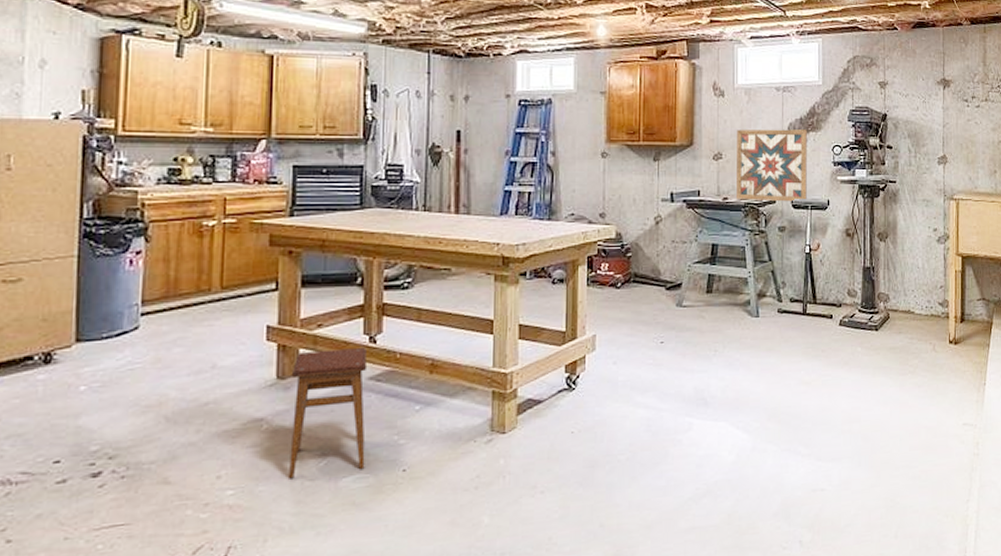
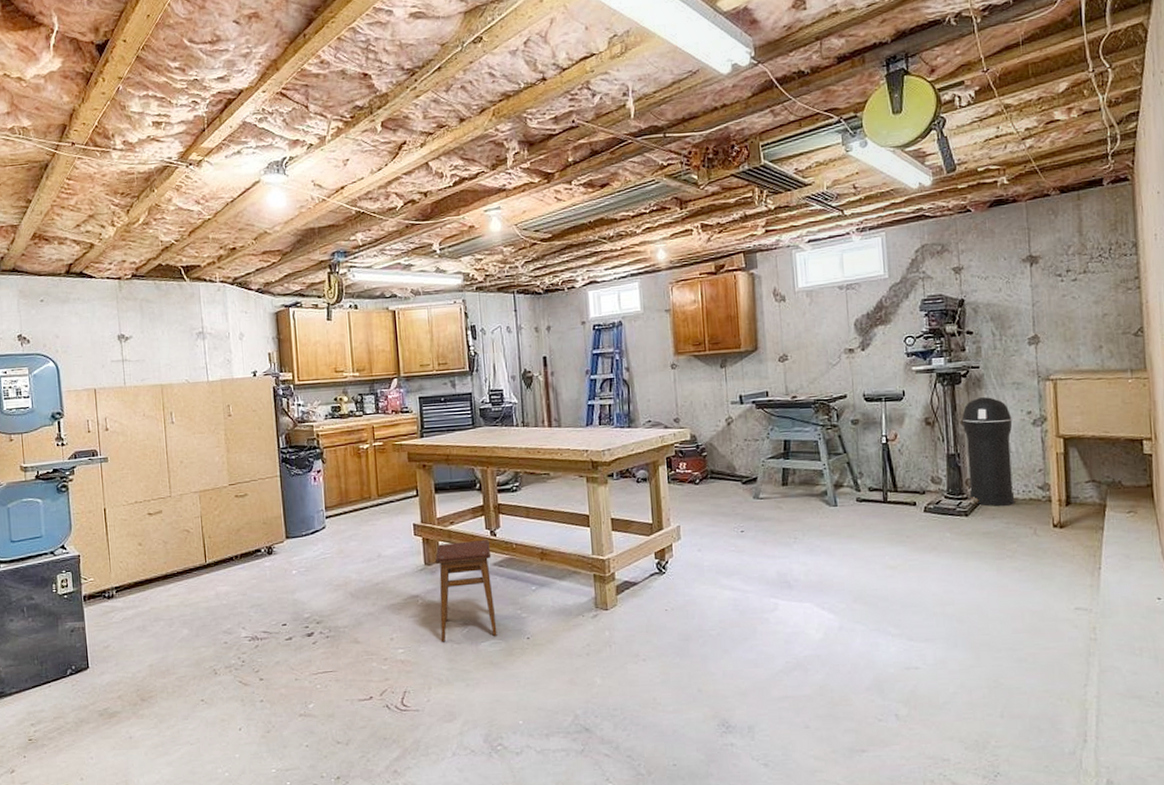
wall art: present [737,129,807,202] -> none [801,324,880,397]
trash can: none [877,212,921,321] -> present [961,397,1015,506]

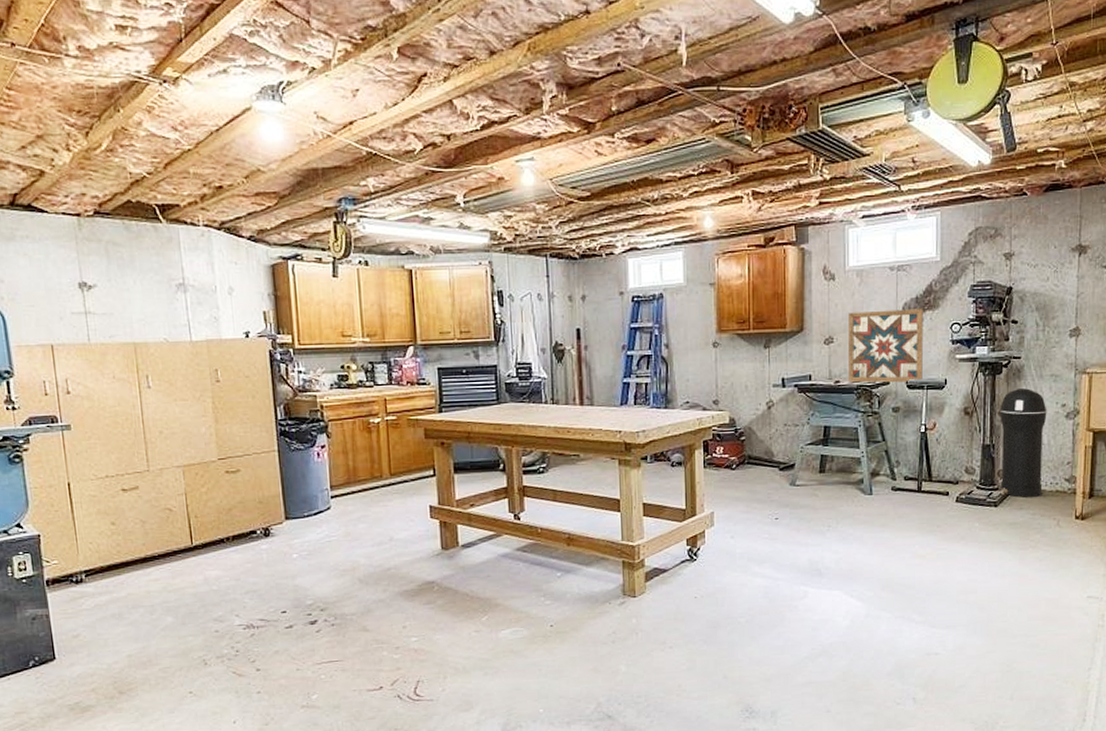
stool: present [435,540,497,642] -> none [453,524,519,630]
wall art: none [801,324,880,397] -> present [849,309,923,383]

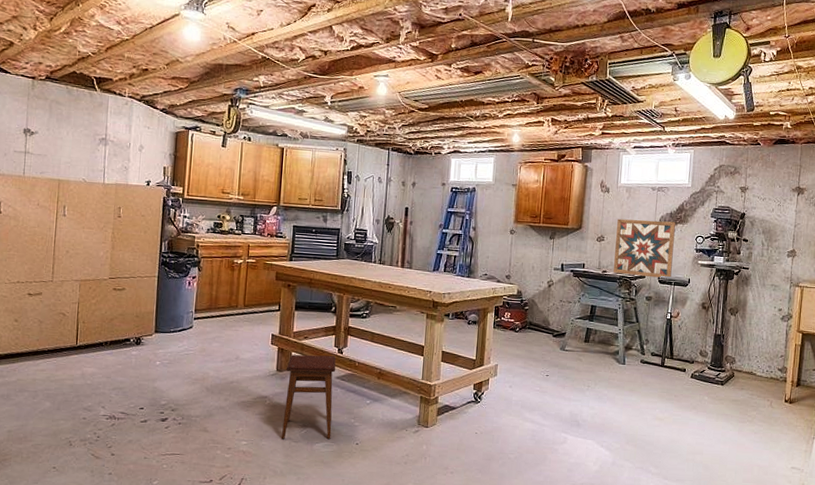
stool: none [453,524,519,630] -> present [281,354,336,440]
trash can: present [999,388,1047,498] -> none [726,293,767,381]

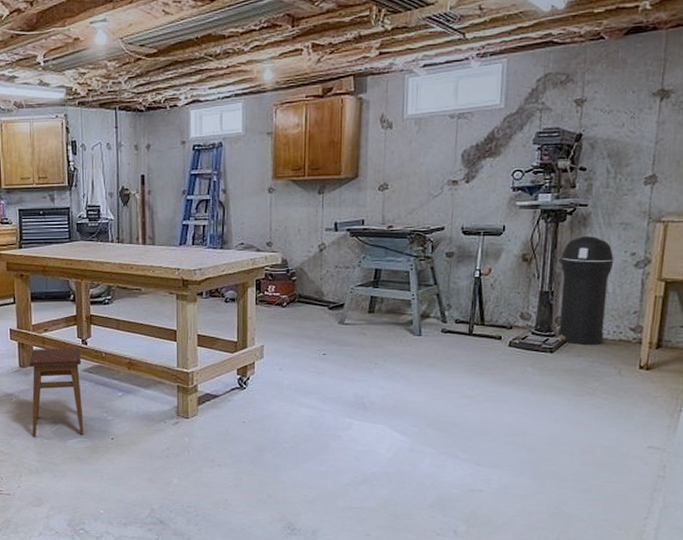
wall art: present [613,219,676,278] -> none [402,156,483,229]
trash can: none [726,293,767,381] -> present [557,236,614,345]

